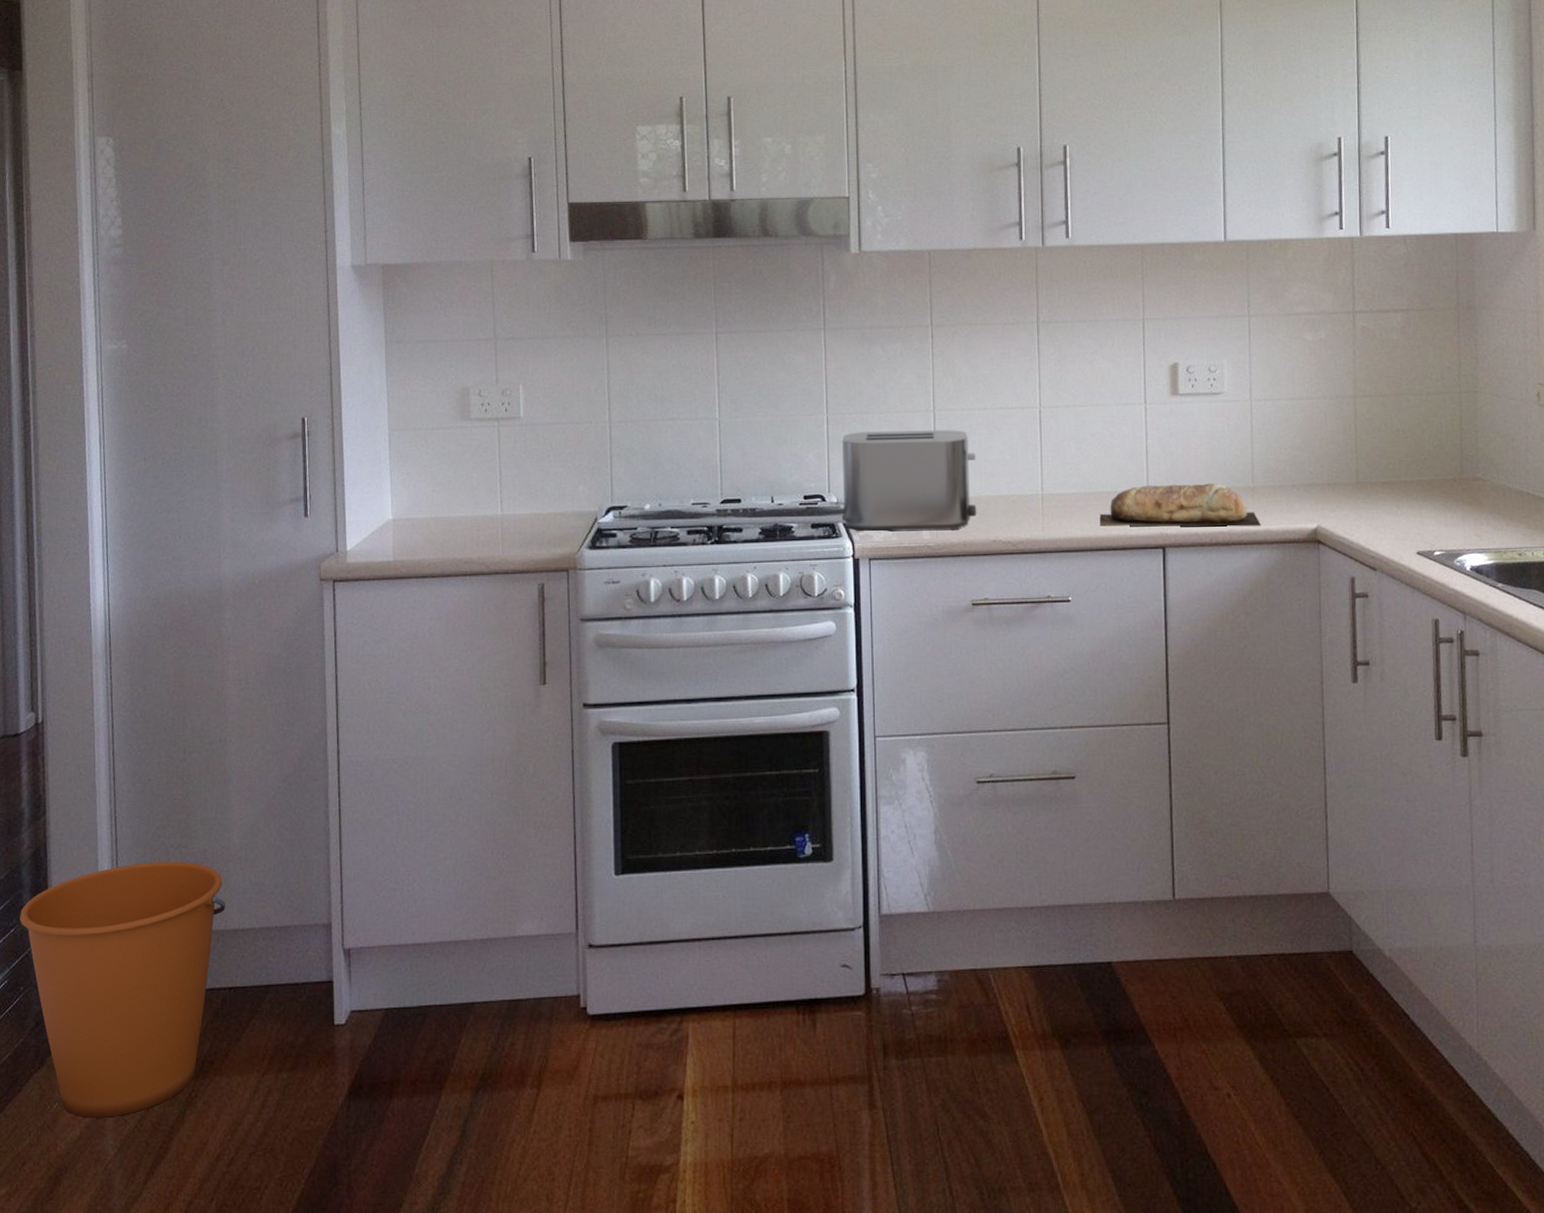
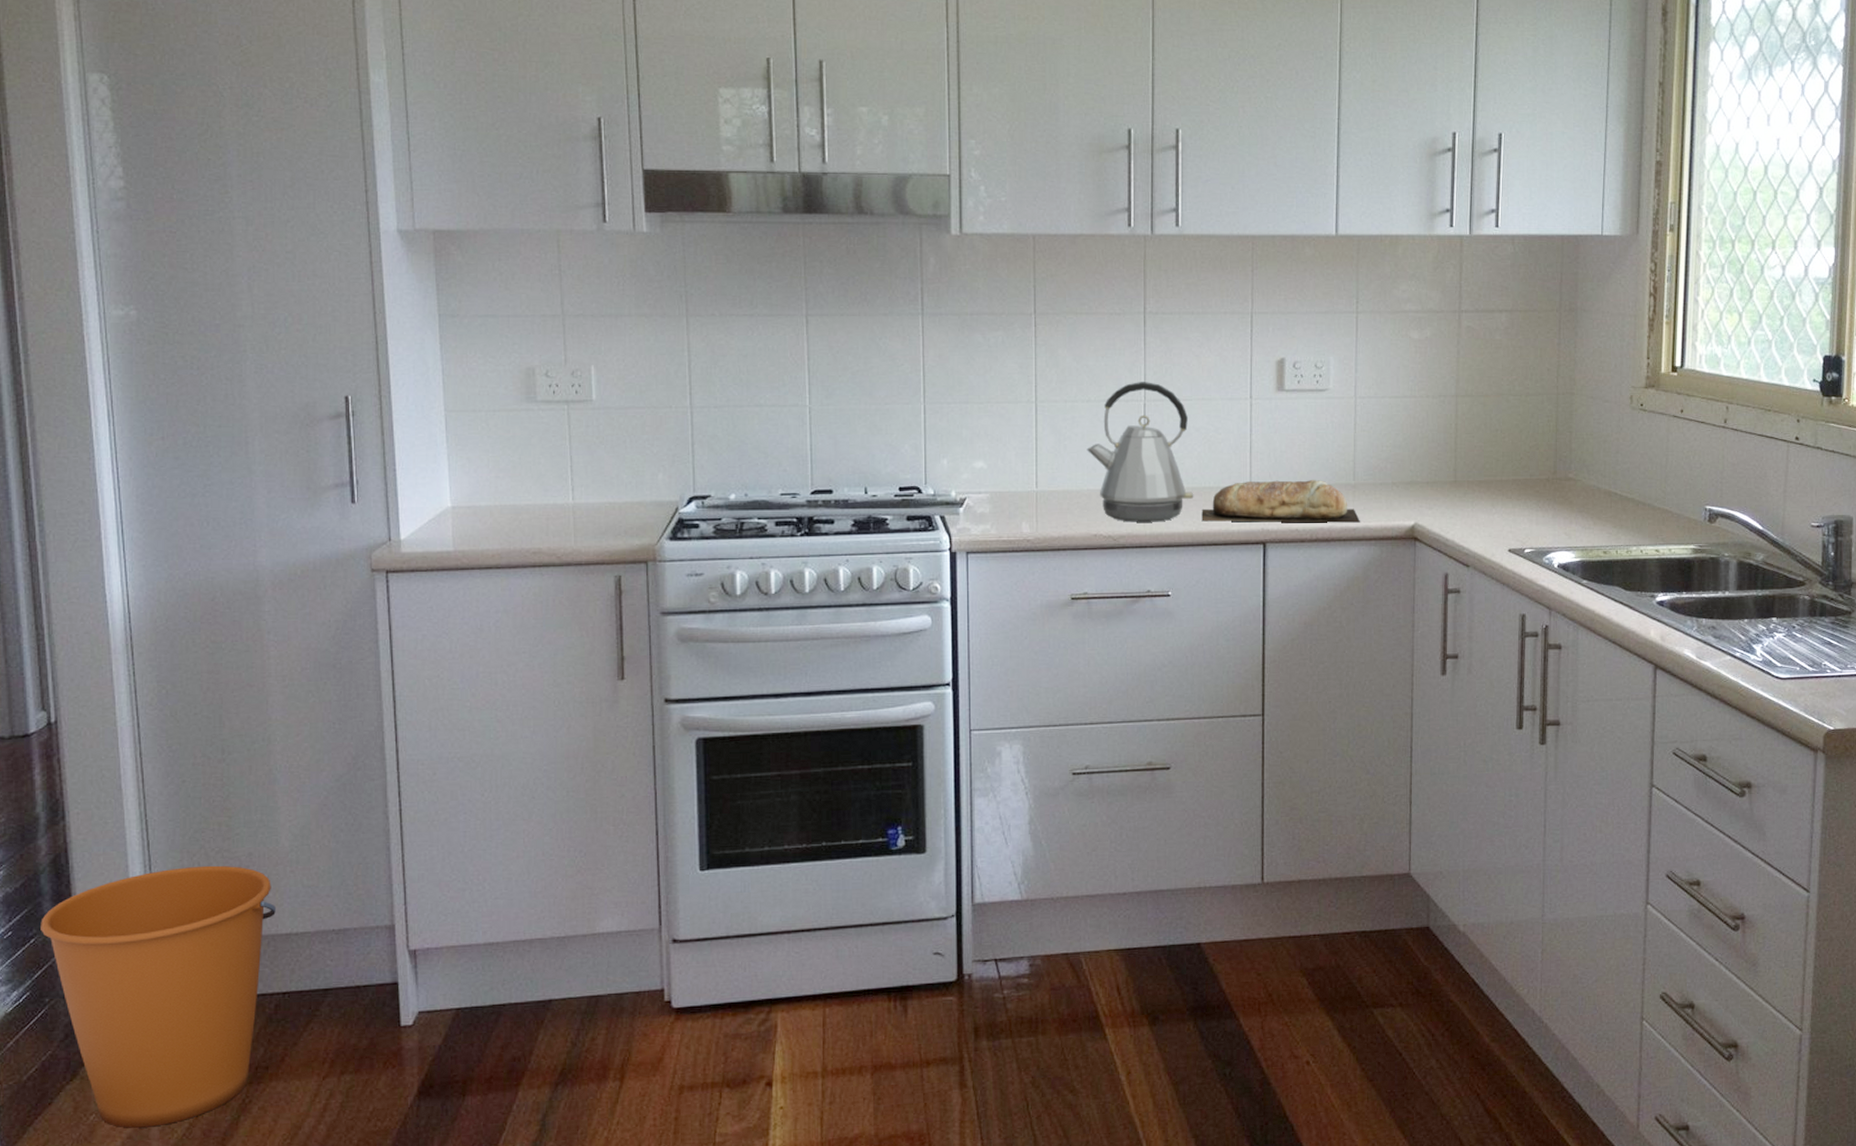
toaster: present [841,430,977,532] -> none [938,421,1078,525]
kettle: none [984,389,1092,528] -> present [1086,382,1194,522]

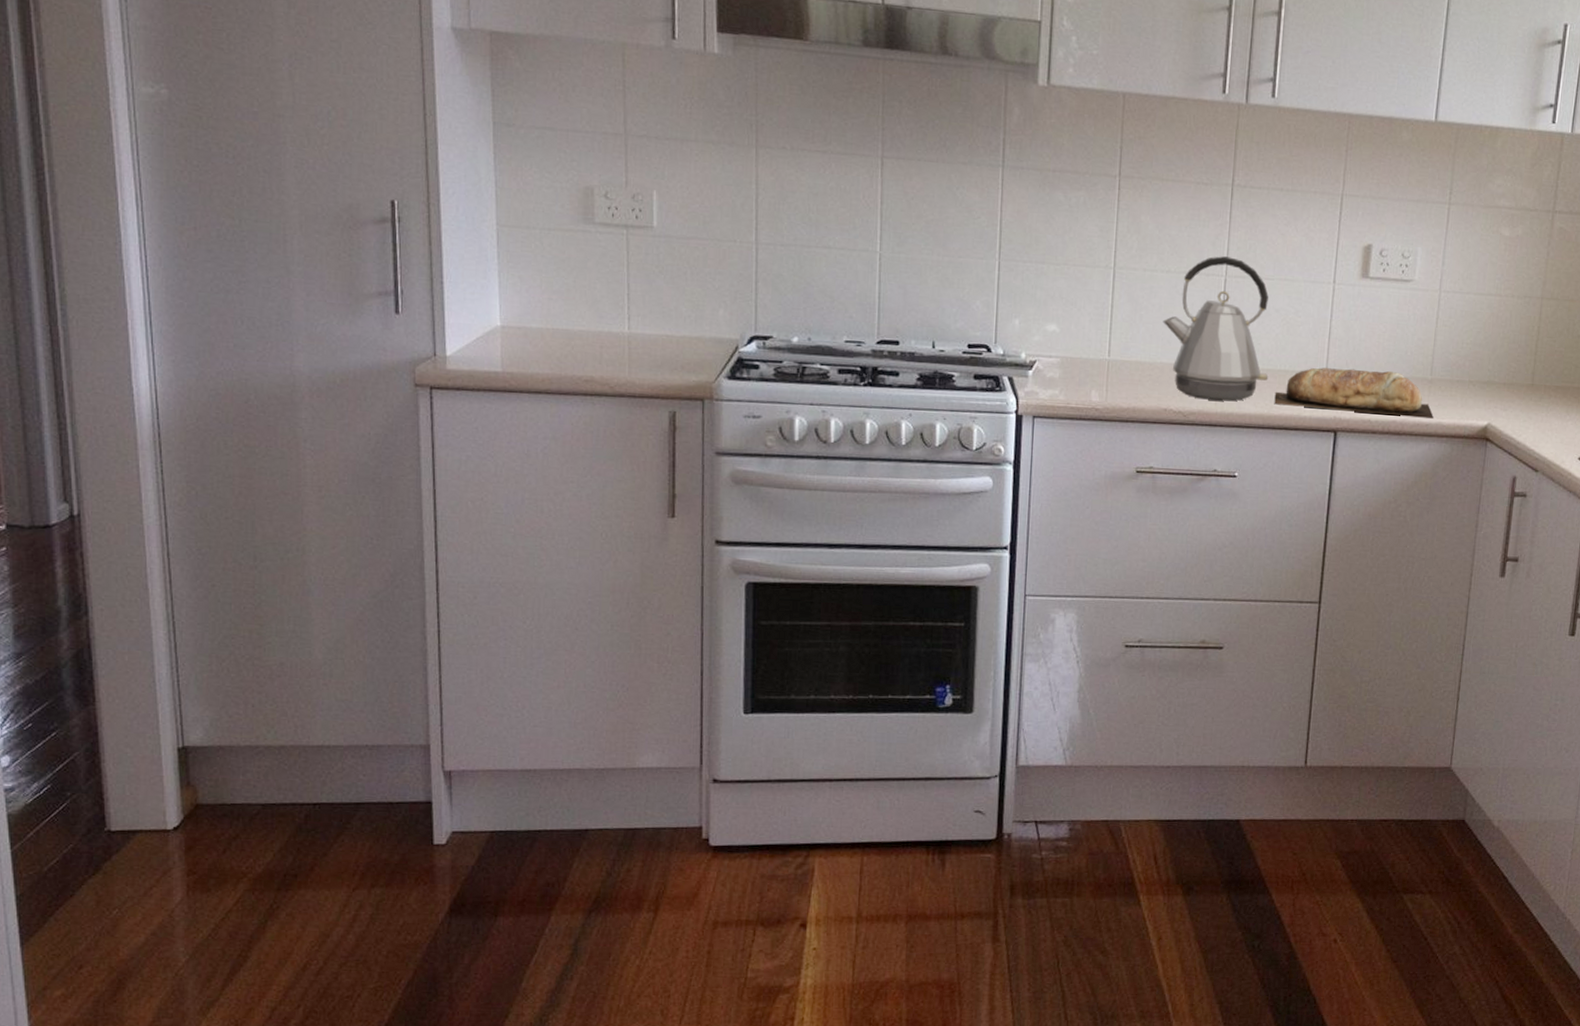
bucket: present [41,865,276,1128] -> none [62,672,307,925]

